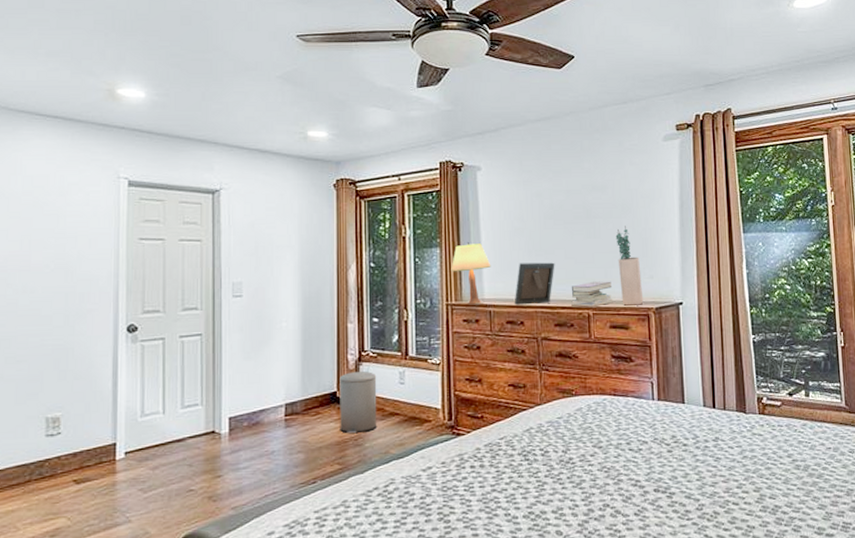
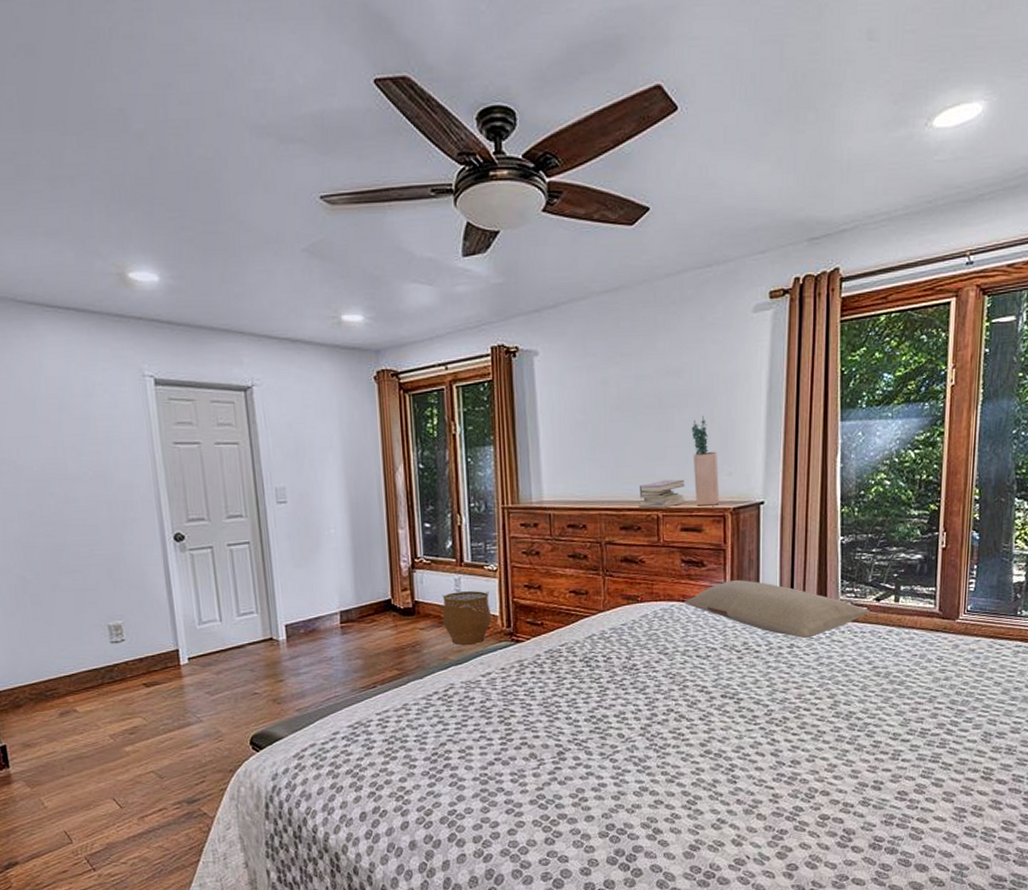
pedal bin: present [339,372,377,434] -> none [393,579,434,641]
basket: none [385,384,434,438] -> present [442,591,492,645]
table lamp: present [451,241,491,305] -> none [506,438,551,508]
picture frame: present [514,262,555,305] -> none [575,459,622,507]
pillow: none [615,374,785,432] -> present [683,579,870,638]

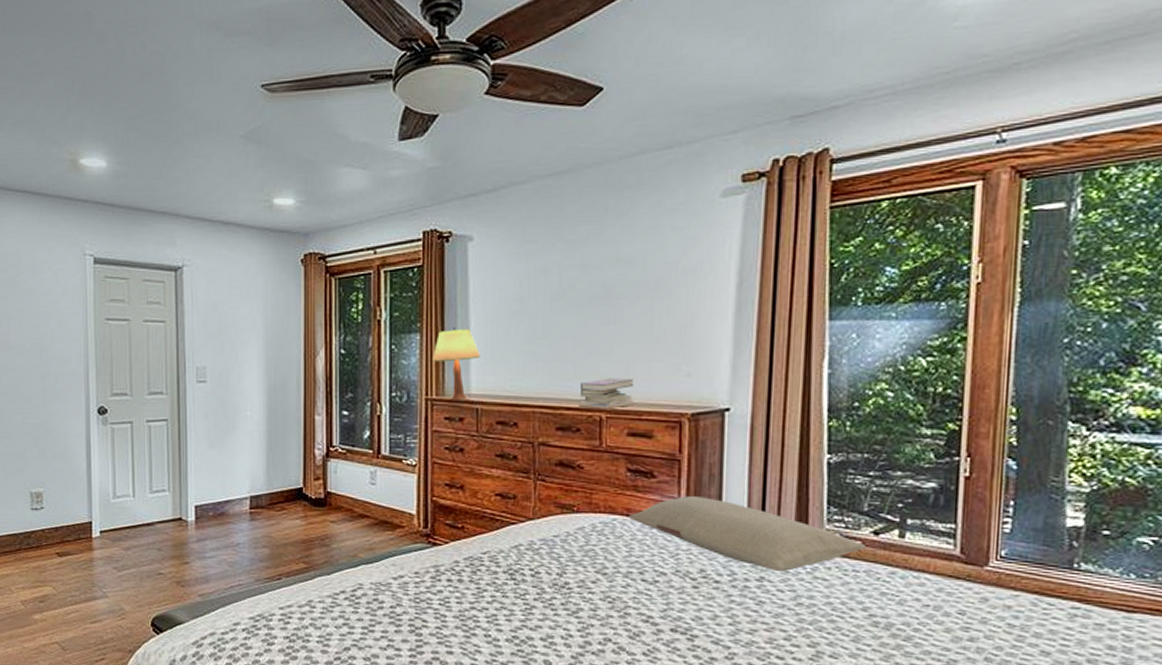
basket: present [442,591,492,645] -> none [354,485,408,543]
table lamp: none [506,438,551,508] -> present [432,326,481,401]
vase: present [691,416,720,507] -> none [643,309,676,411]

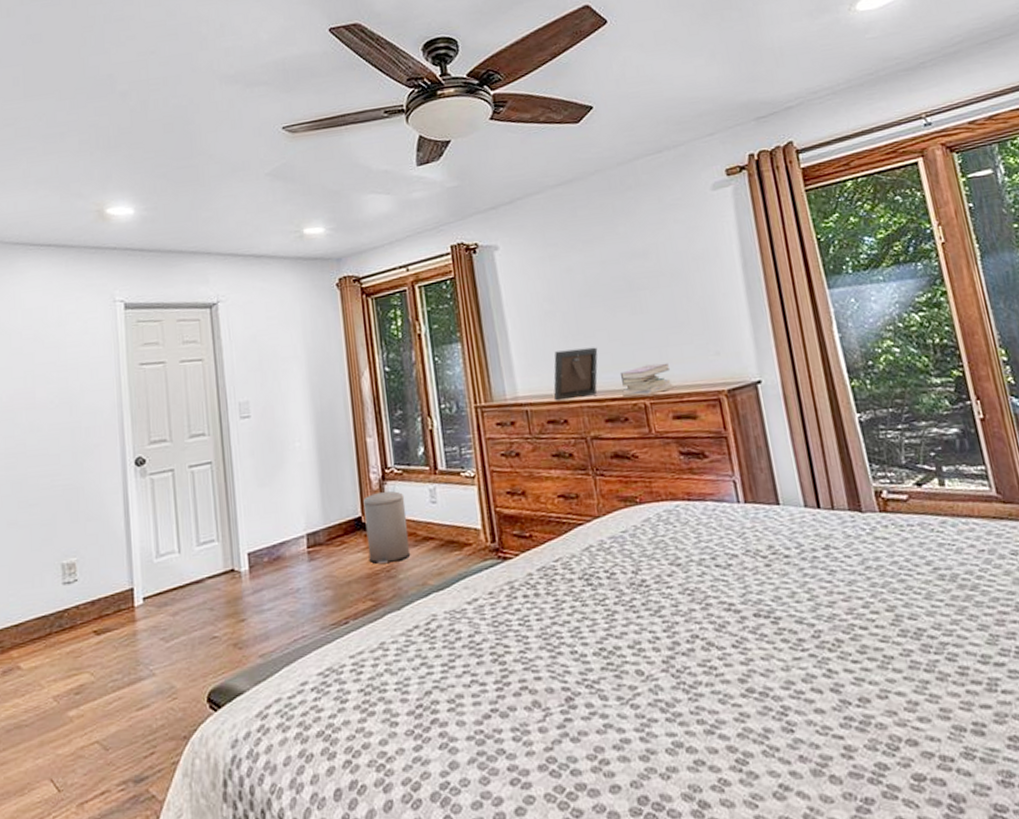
pedal bin: none [306,468,346,534] -> present [363,491,411,565]
table lamp: present [432,326,481,401] -> none [475,332,523,406]
picture frame: none [506,353,561,403] -> present [553,347,598,401]
pillow: present [627,495,865,571] -> none [689,470,913,537]

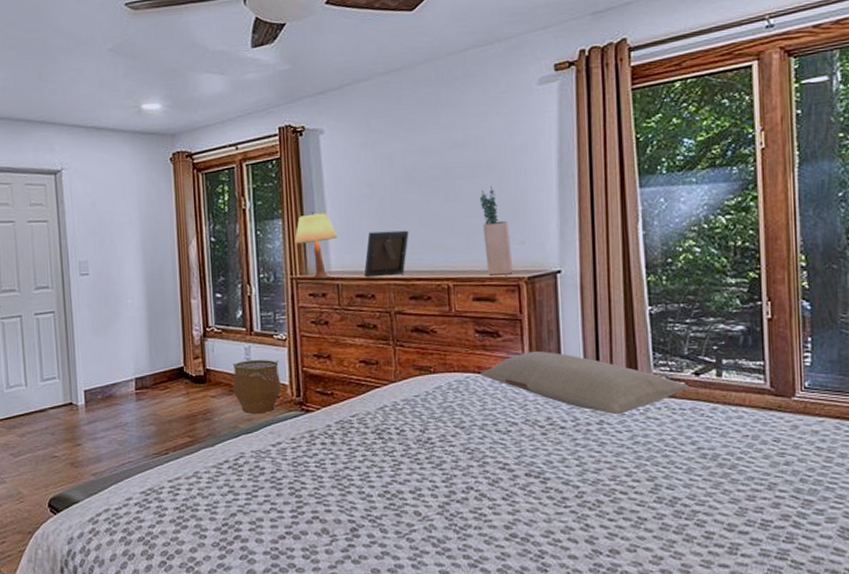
pedal bin: present [363,491,411,565] -> none [186,347,225,408]
basket: none [416,501,474,567] -> present [232,360,282,414]
table lamp: none [475,332,523,406] -> present [294,211,338,279]
books: present [620,362,674,399] -> none [427,249,477,280]
vase: none [667,295,712,391] -> present [479,186,513,277]
pillow: none [689,470,913,537] -> present [479,350,689,414]

